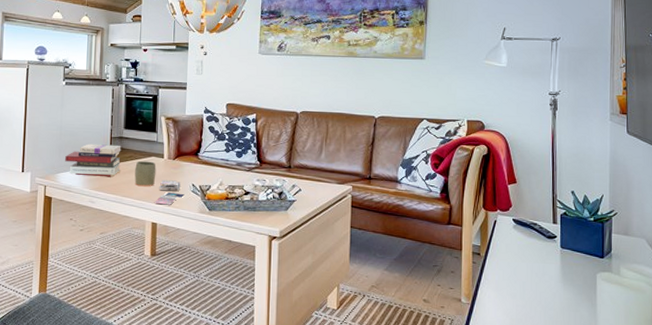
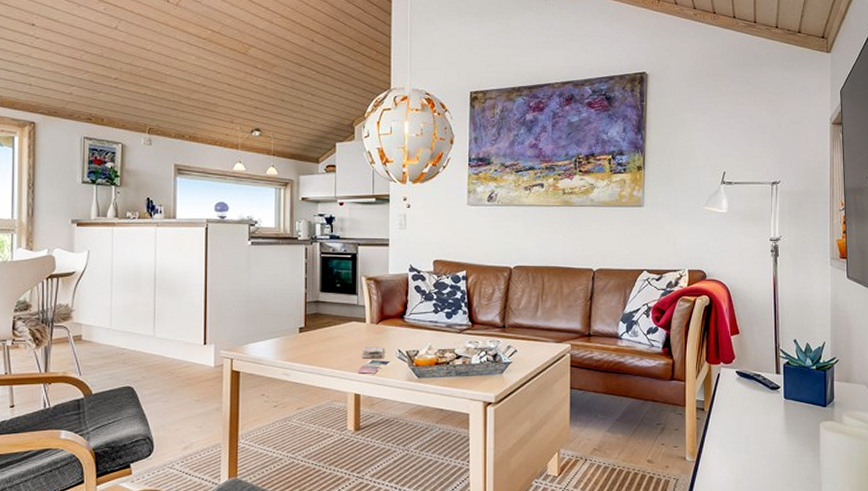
books: present [65,144,122,177] -> none [254,310,319,346]
mug: present [134,161,156,187] -> none [334,326,358,355]

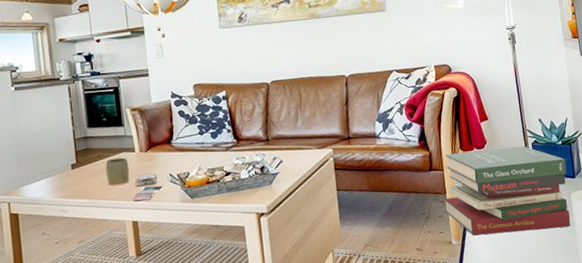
mug: none [334,326,358,355] -> present [105,157,130,186]
books: none [682,365,818,459] -> present [444,146,571,236]

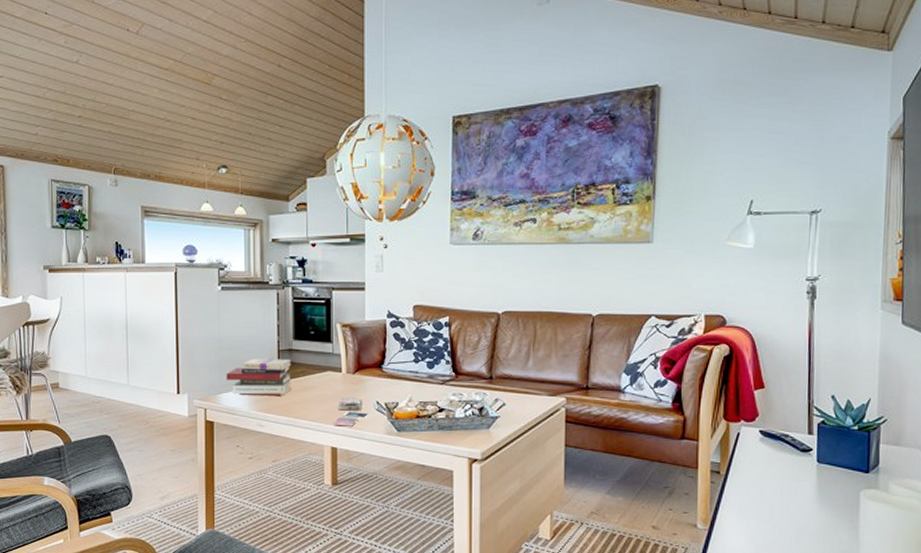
books: none [26,145,91,185] -> present [226,358,293,397]
mug: present [105,157,130,186] -> none [309,376,334,406]
books: present [444,146,571,236] -> none [694,423,860,531]

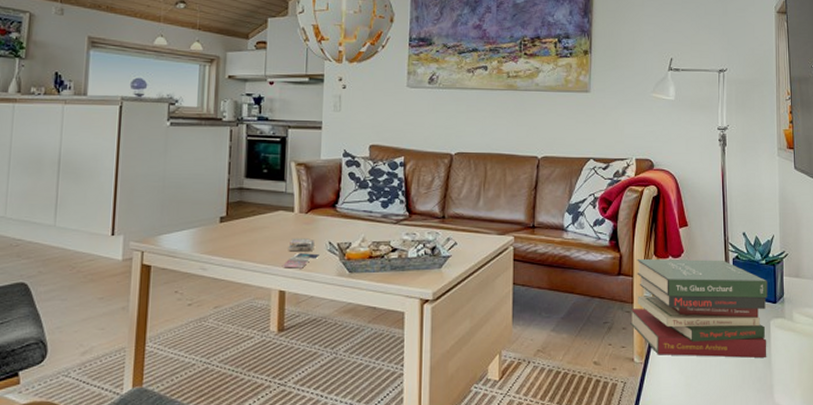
books: present [226,358,293,397] -> none [169,197,241,238]
books: none [694,423,860,531] -> present [630,259,768,359]

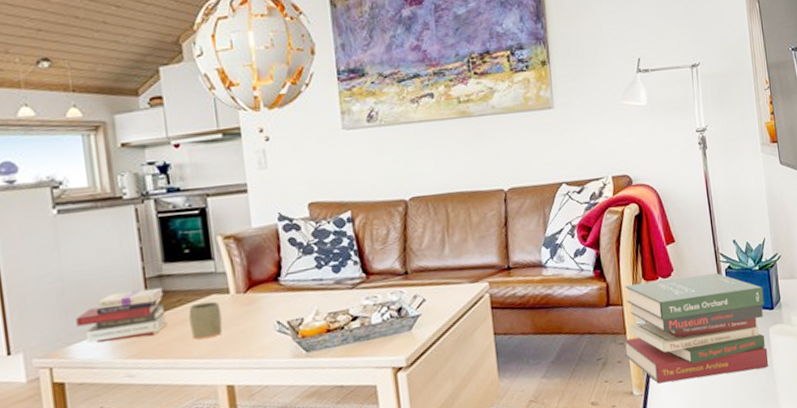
books: none [169,197,241,238] -> present [76,287,169,343]
mug: none [257,216,285,248] -> present [188,301,223,340]
magazine: present [282,238,319,268] -> none [225,320,268,359]

